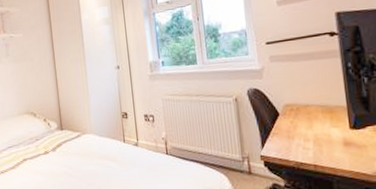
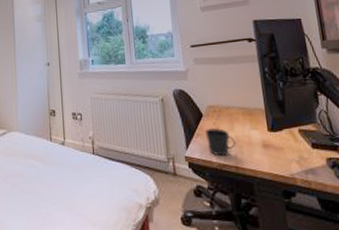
cup: none [282,126,315,155] -> present [205,127,236,156]

